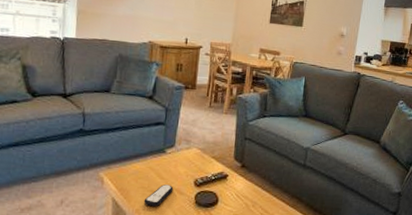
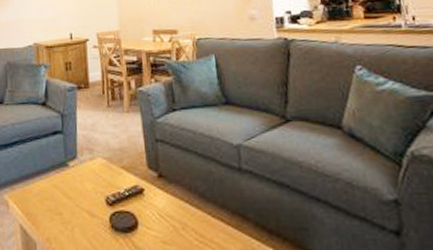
remote control: present [143,185,174,207] -> none [53,205,84,234]

